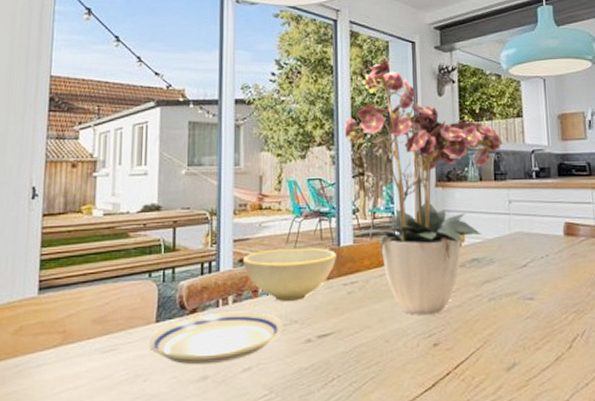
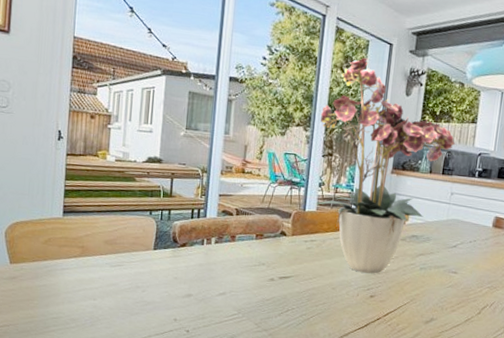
plate: present [149,311,282,365] -> none [147,249,253,287]
bowl: present [242,247,337,302] -> none [225,206,302,249]

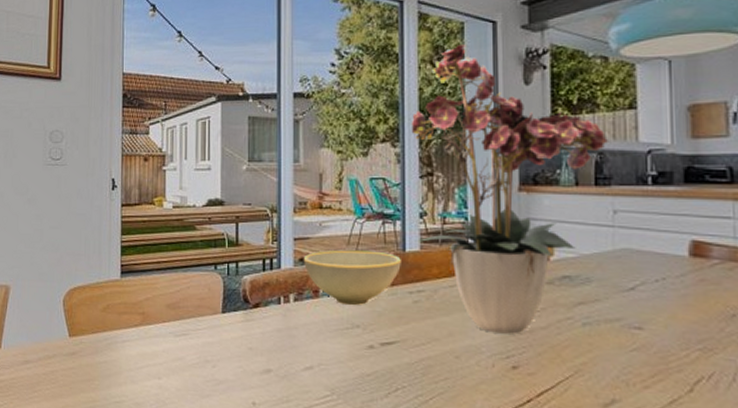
bowl: none [225,206,302,249] -> present [303,250,402,306]

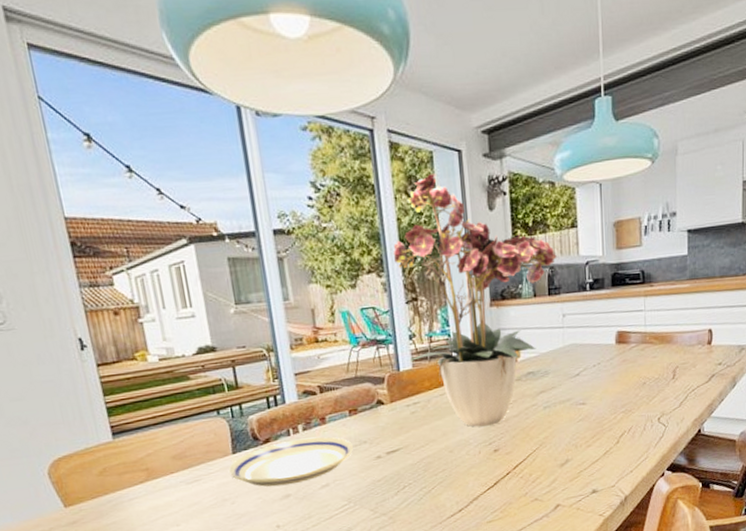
plate: none [216,309,344,359] -> present [229,437,353,487]
bowl: present [303,250,402,306] -> none [306,374,398,426]

